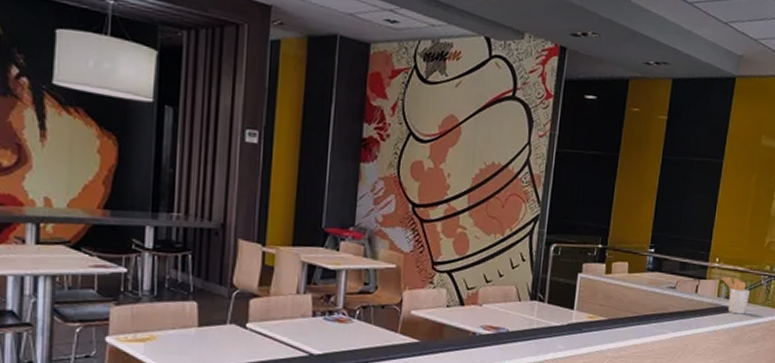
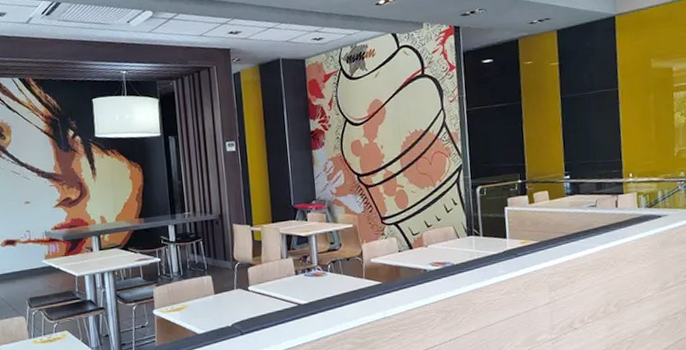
utensil holder: present [721,277,750,315] -> none [638,188,670,221]

